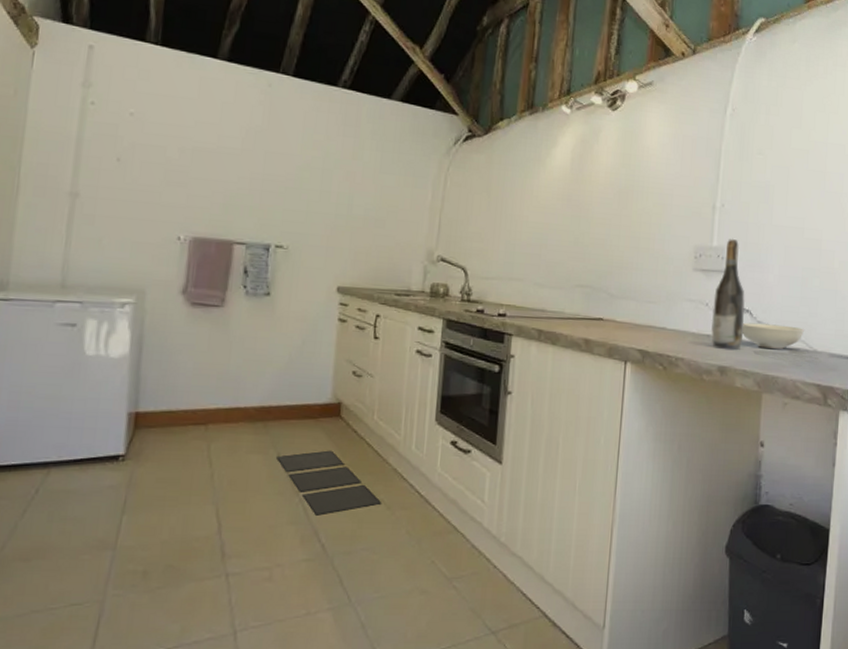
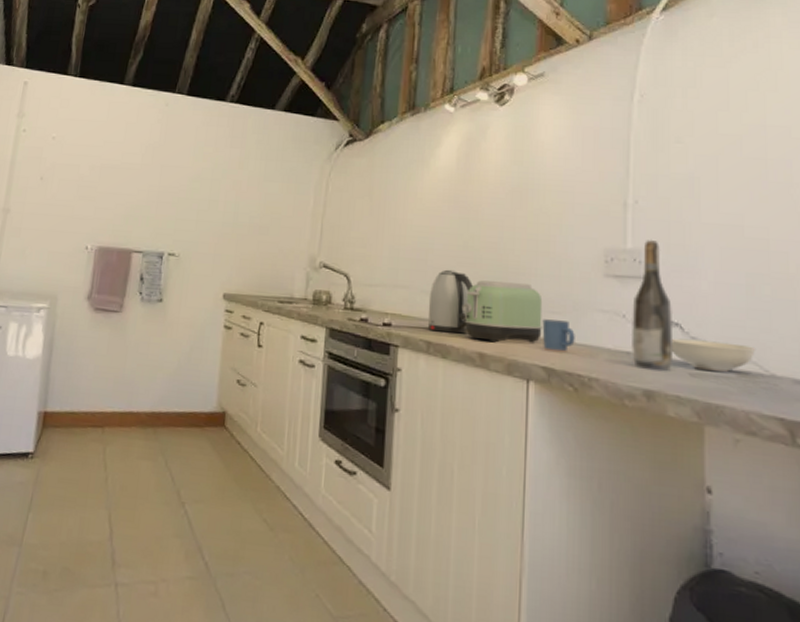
door mat: present [276,450,381,516] -> none [164,461,264,531]
kettle: none [539,263,581,323] -> present [427,269,473,334]
toaster: none [569,274,641,330] -> present [459,280,544,343]
mug: none [639,308,667,337] -> present [542,319,575,353]

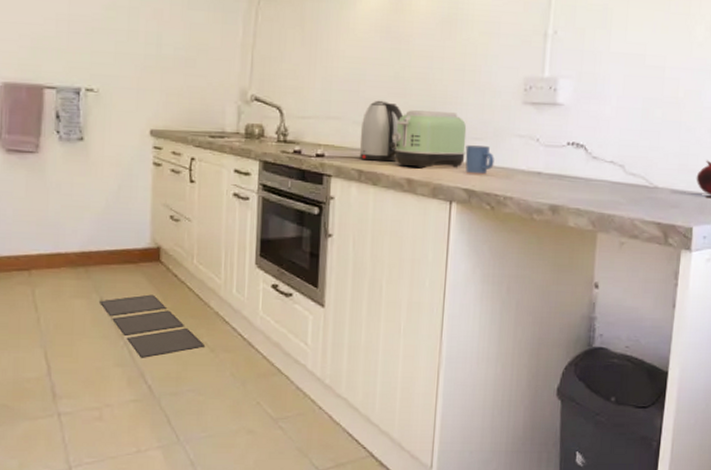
door mat: none [164,461,264,531] -> present [100,294,204,358]
wine bottle: present [630,239,674,372] -> none [542,68,580,188]
bowl: present [672,338,756,372] -> none [576,158,645,186]

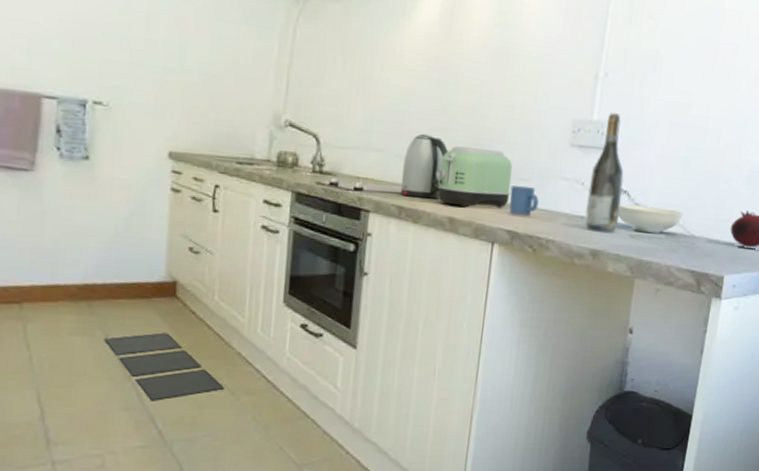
wine bottle: none [542,68,580,188] -> present [585,112,624,234]
bowl: none [576,158,645,186] -> present [618,204,684,233]

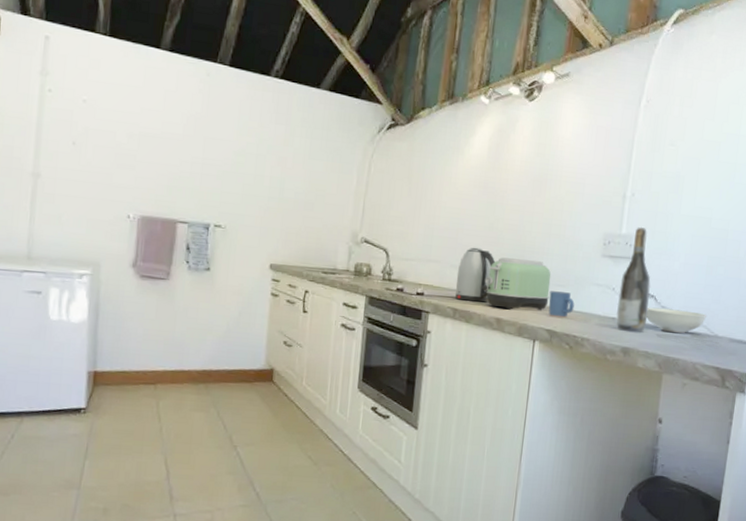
door mat: present [104,332,224,401] -> none [217,411,309,468]

